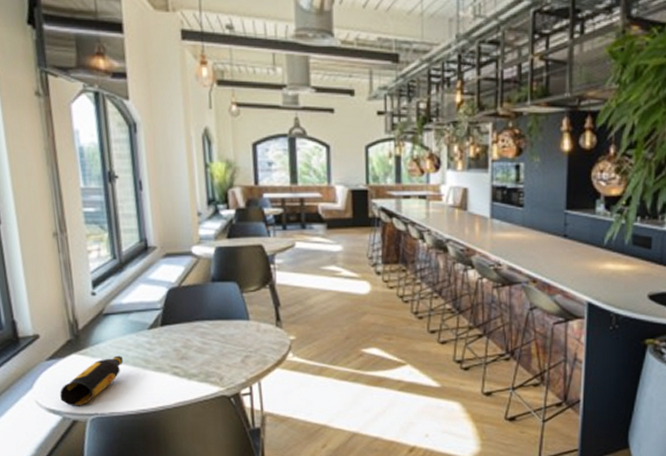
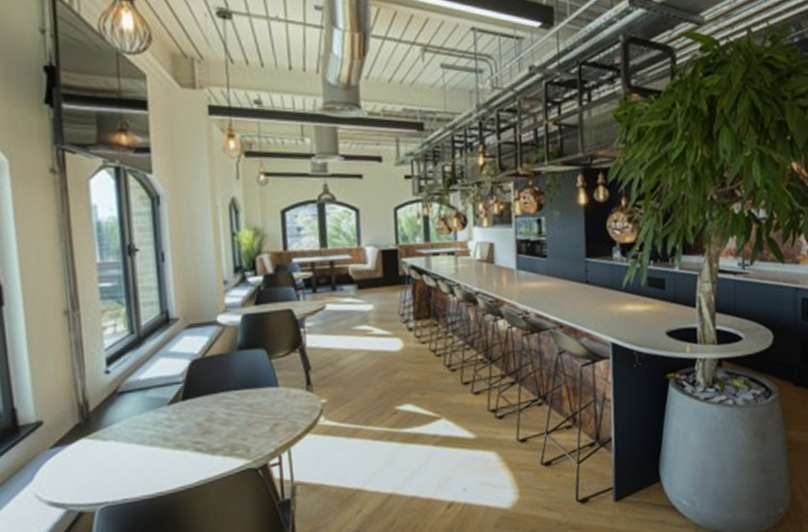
bottle: present [60,355,123,407] -> none [64,436,139,497]

